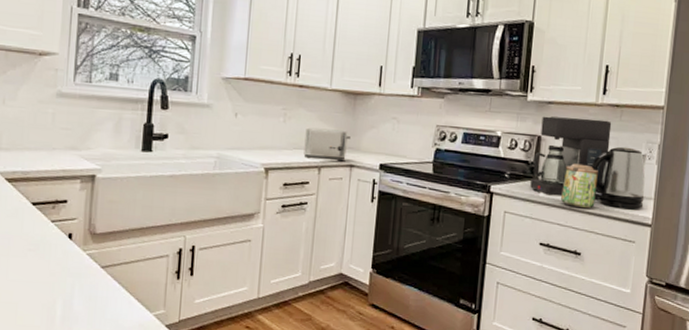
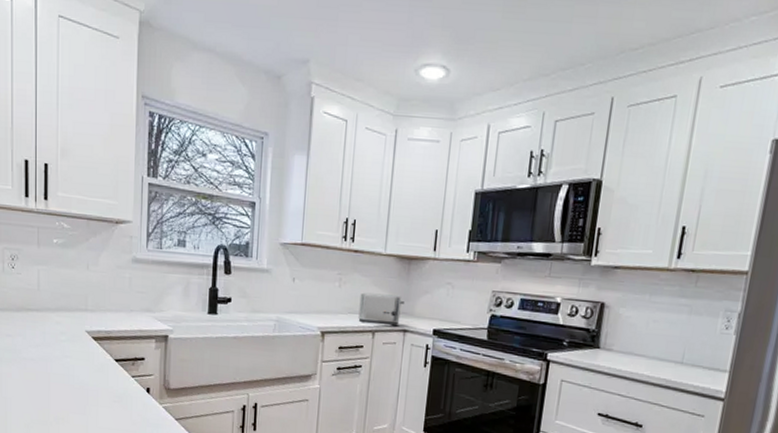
coffee maker: present [530,116,612,199] -> none [590,281,686,370]
canister: present [561,163,598,209] -> none [623,332,667,380]
kettle: present [591,146,648,209] -> none [659,314,725,382]

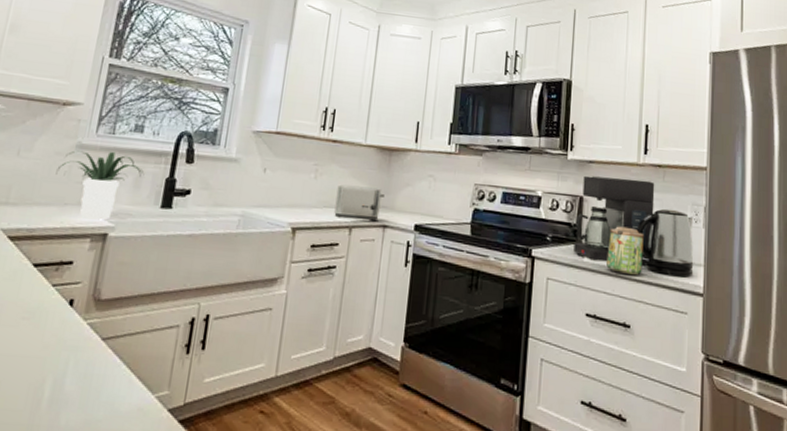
potted plant: none [120,264,191,325] -> present [56,150,145,221]
coffee maker: none [590,281,686,370] -> present [574,175,655,265]
canister: none [623,332,667,380] -> present [606,226,644,276]
kettle: none [659,314,725,382] -> present [636,208,694,277]

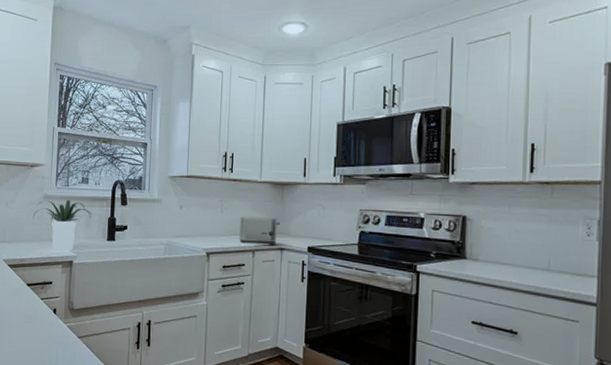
coffee maker: present [574,175,655,265] -> none [458,196,542,278]
canister: present [606,226,644,276] -> none [492,242,531,288]
kettle: present [636,208,694,277] -> none [522,223,586,287]

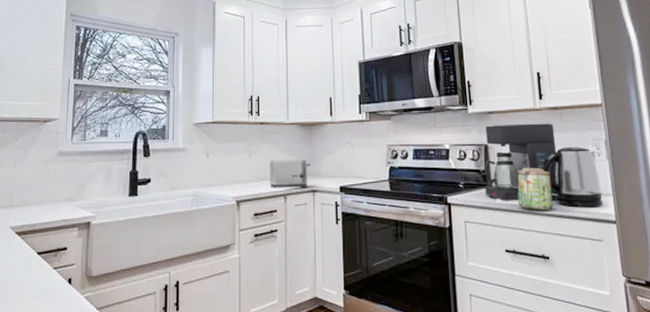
potted plant: present [33,199,93,252] -> none [45,154,113,212]
coffee maker: none [458,196,542,278] -> present [484,123,558,201]
canister: none [492,242,531,288] -> present [517,167,554,211]
kettle: none [522,223,586,287] -> present [542,146,604,208]

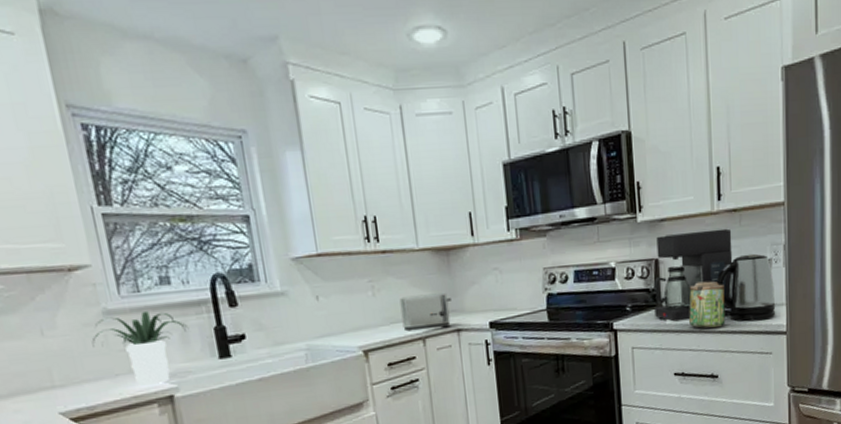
potted plant: none [45,154,113,212] -> present [91,310,189,386]

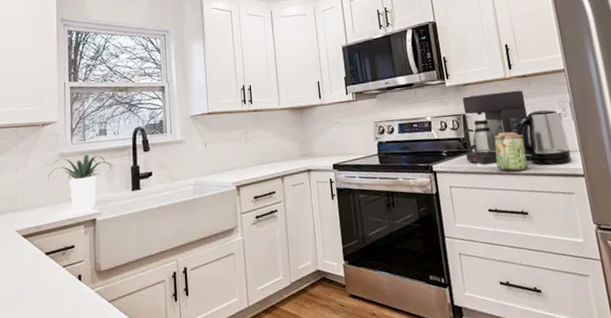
toaster: present [399,292,451,332] -> none [265,141,304,171]

